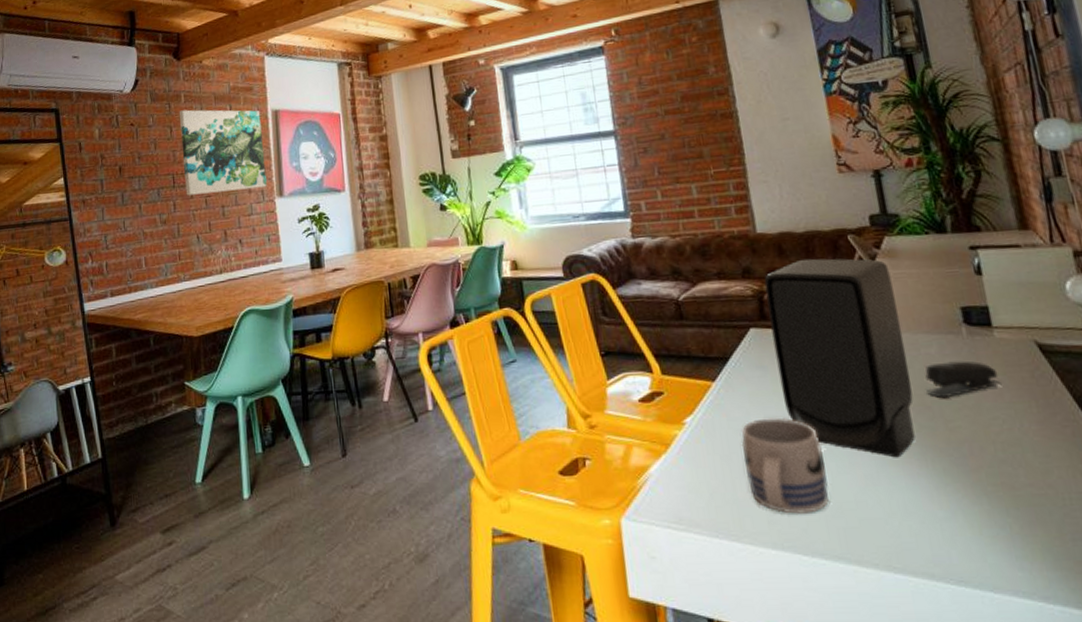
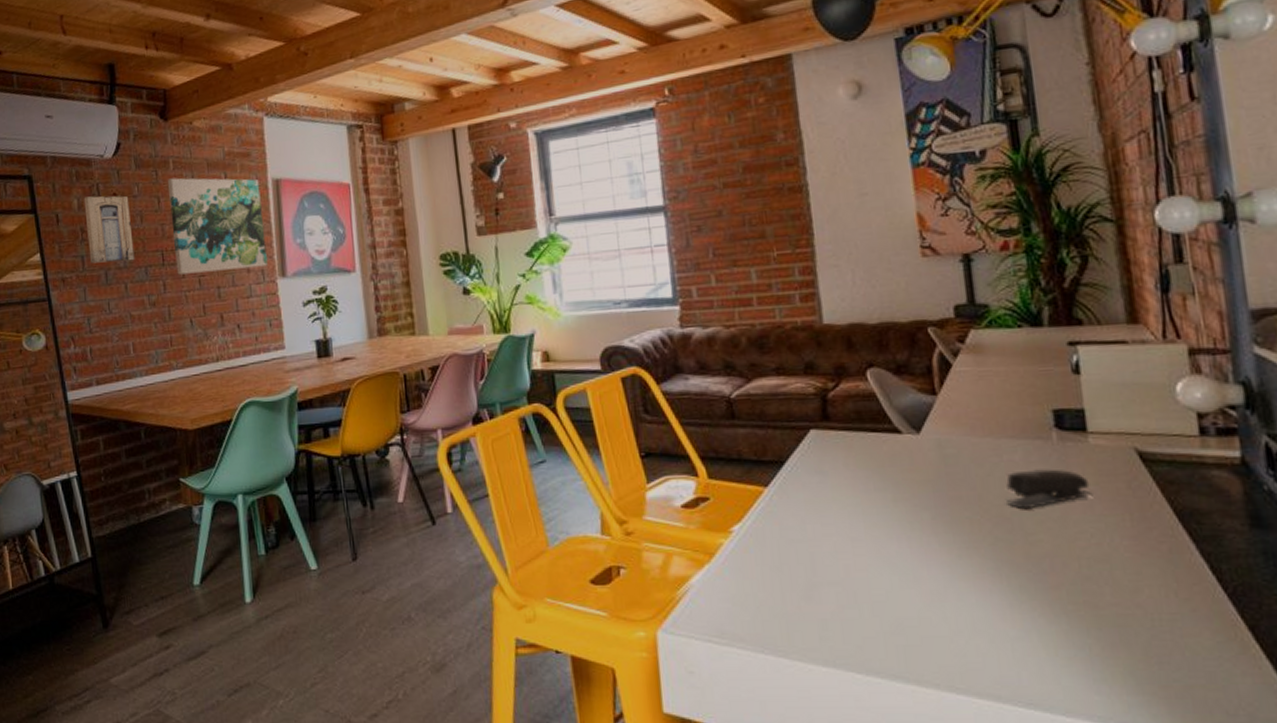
wall art: none [104,126,148,186] -> present [83,196,135,264]
mug: present [741,417,829,514] -> none [794,527,889,630]
speaker: present [764,258,915,458] -> none [829,353,991,573]

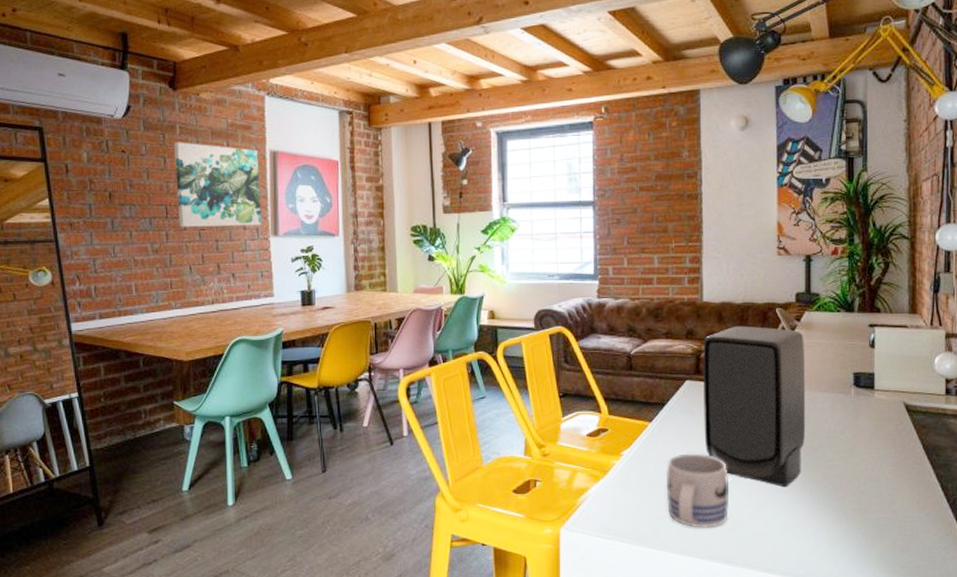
wall art: present [83,196,135,264] -> none [93,151,140,212]
mug: none [794,527,889,630] -> present [666,453,730,528]
speaker: none [829,353,991,573] -> present [703,325,806,488]
stapler: present [1006,469,1093,509] -> none [816,415,873,442]

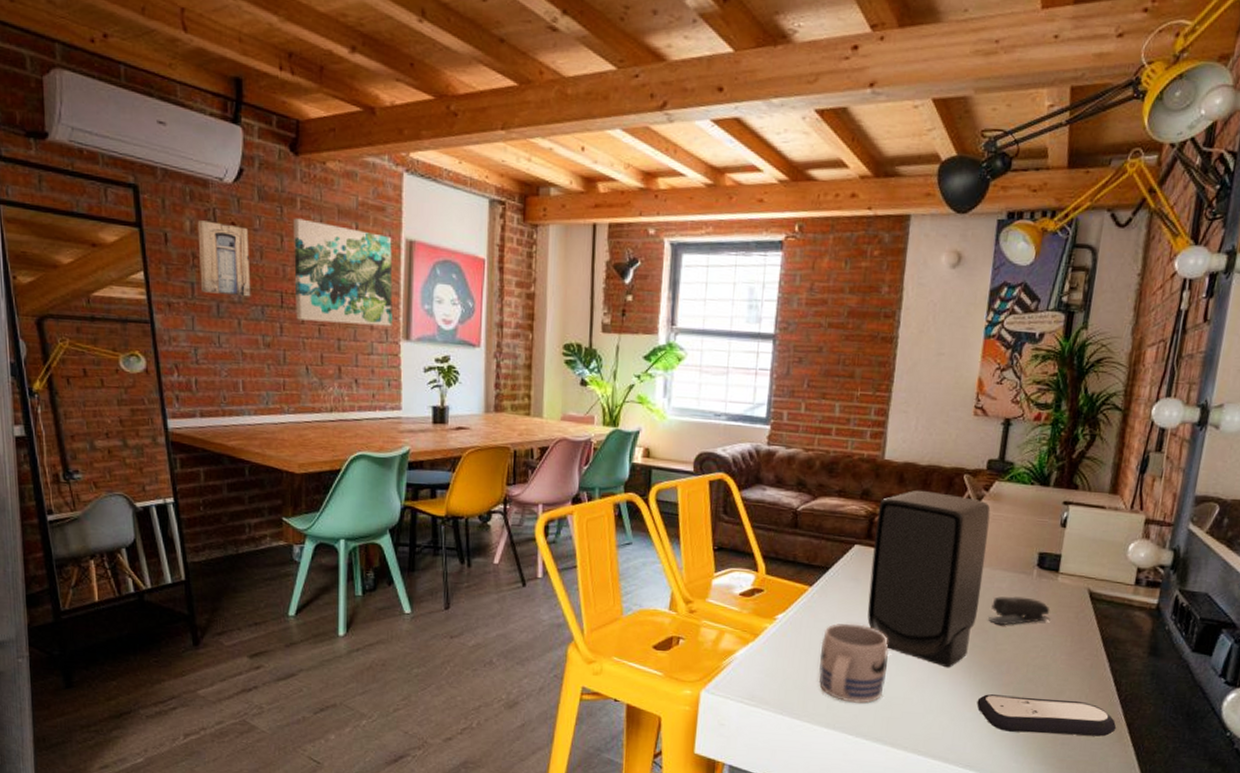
wall art: none [93,151,140,212] -> present [197,220,251,297]
stapler: none [816,415,873,442] -> present [988,596,1051,625]
remote control: none [816,508,950,543] -> present [977,694,1117,737]

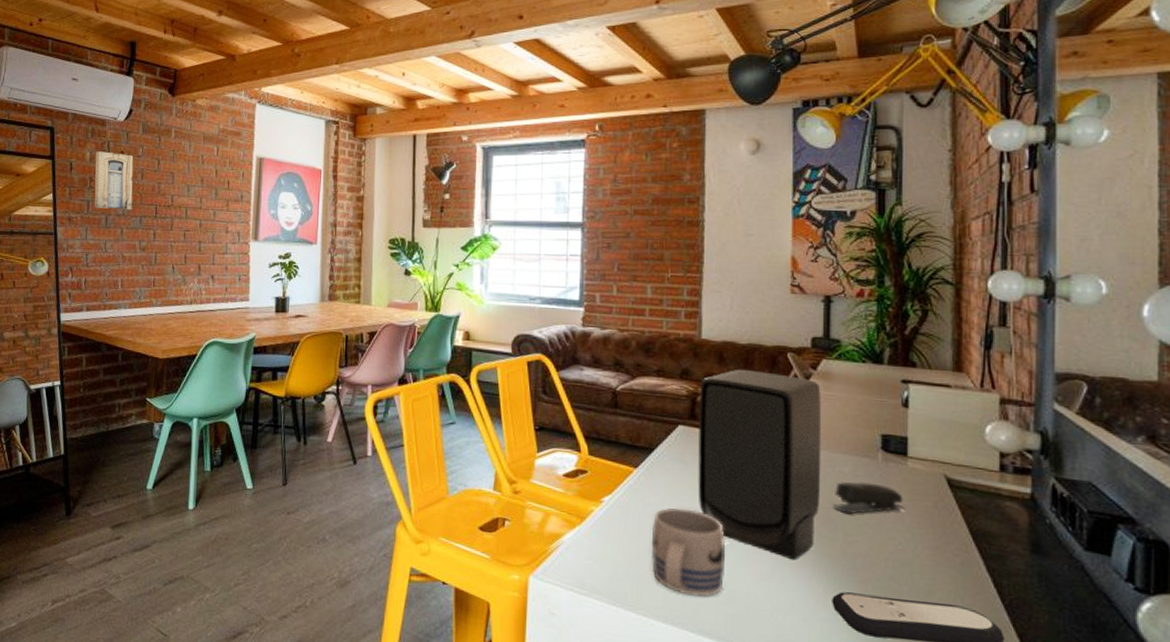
wall art: present [292,218,393,327] -> none [166,145,246,230]

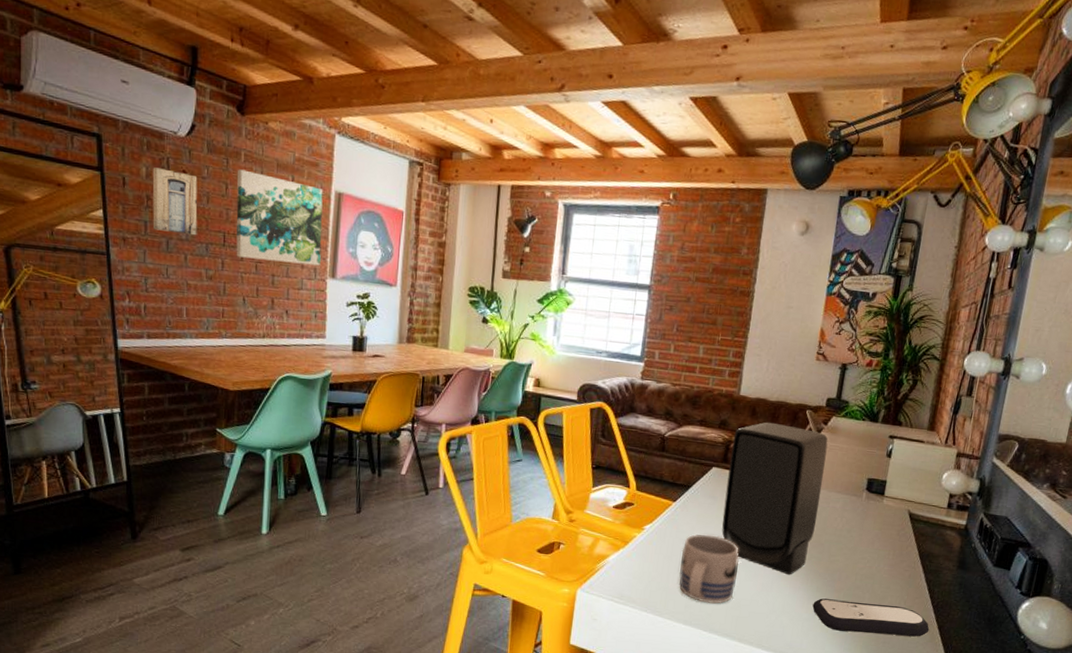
wall art: none [166,145,246,230] -> present [236,169,323,266]
stapler: present [833,482,905,514] -> none [824,515,876,540]

